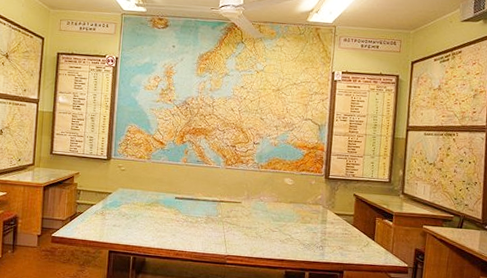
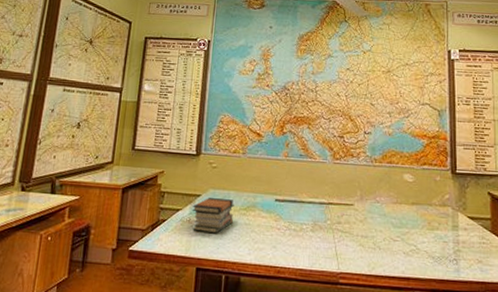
book stack: none [104,194,140,224] -> present [192,197,234,234]

